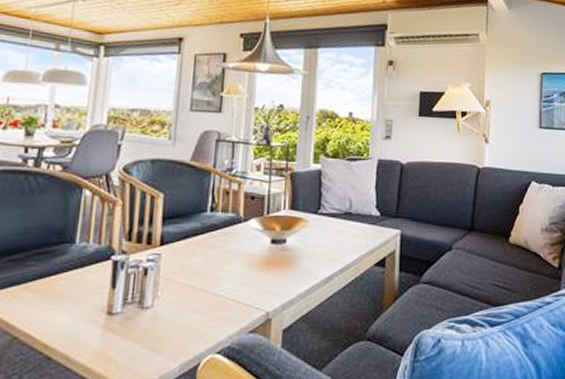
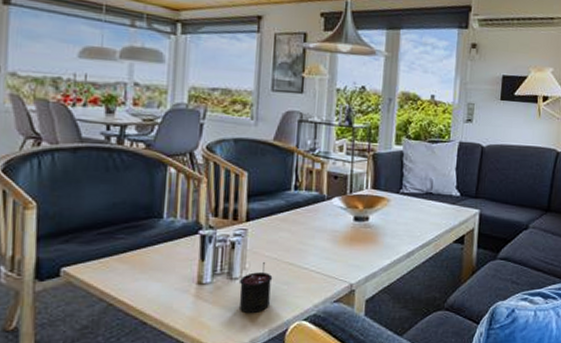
candle: none [150,290,186,347] -> present [239,262,273,314]

